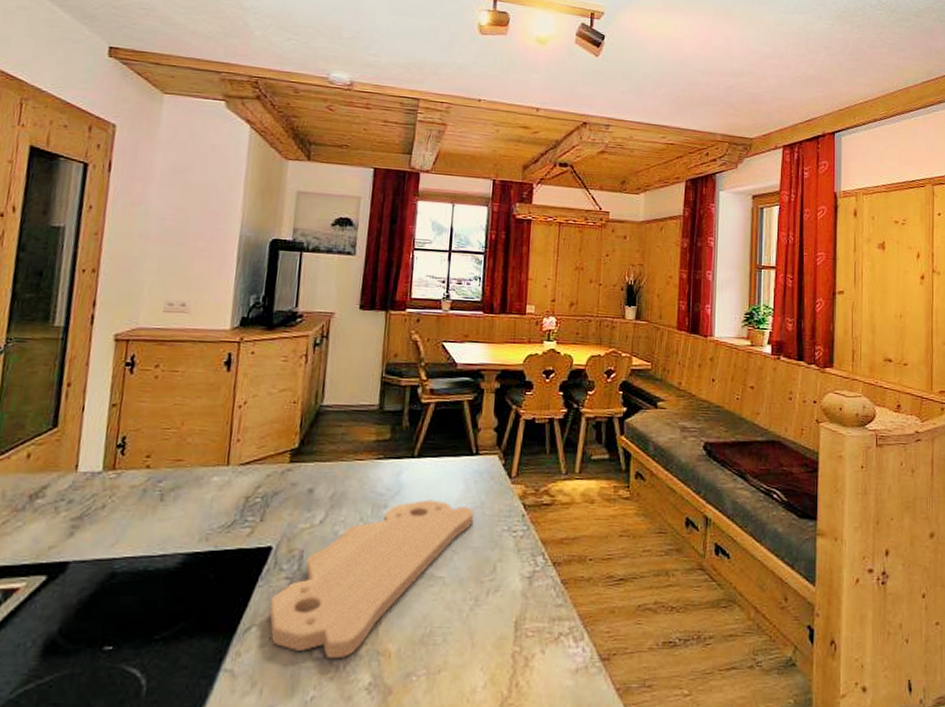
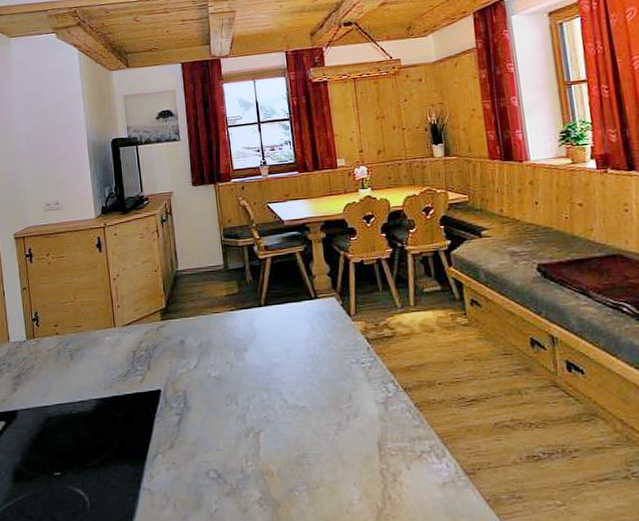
cutting board: present [269,499,475,659] -> none [168,341,324,479]

